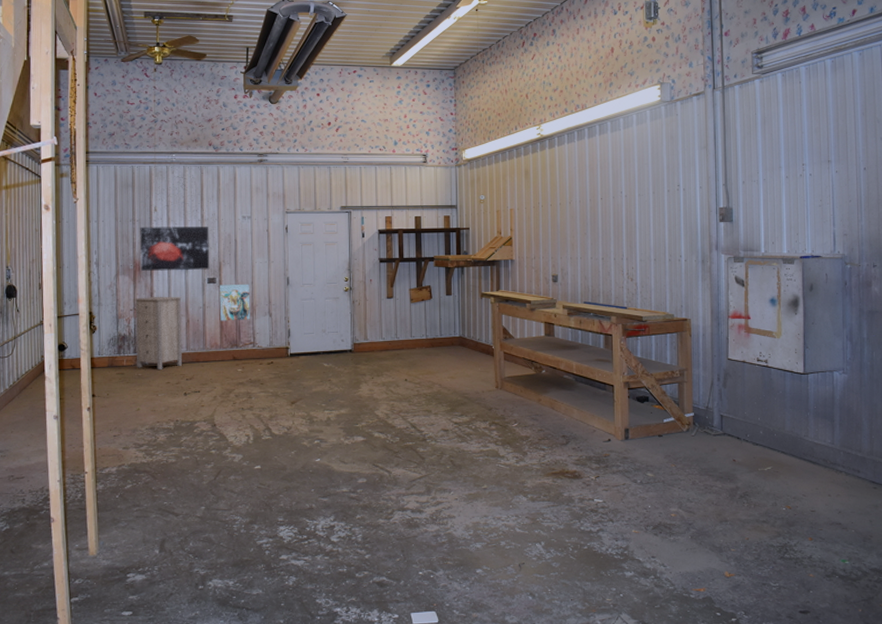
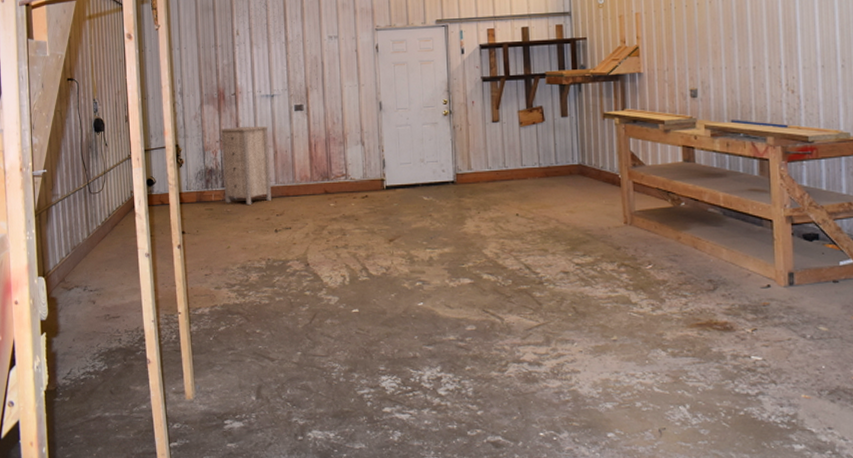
wall art: present [139,226,210,271] -> none [223,49,296,99]
wall art: present [219,284,250,321] -> none [308,110,341,152]

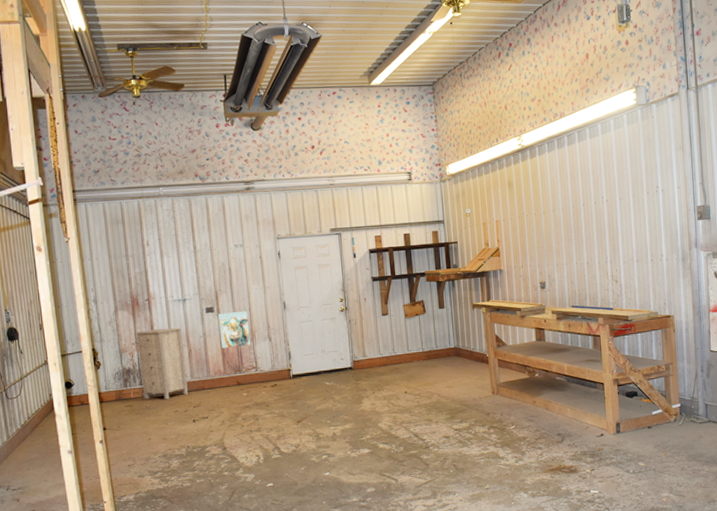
wall art: none [308,110,341,152] -> present [218,310,251,349]

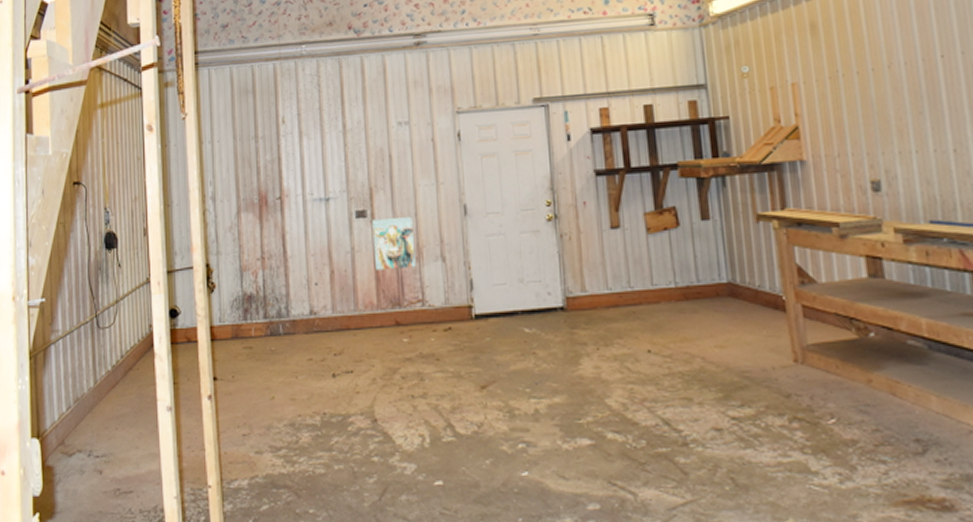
storage cabinet: present [135,328,188,399] -> none [261,238,327,341]

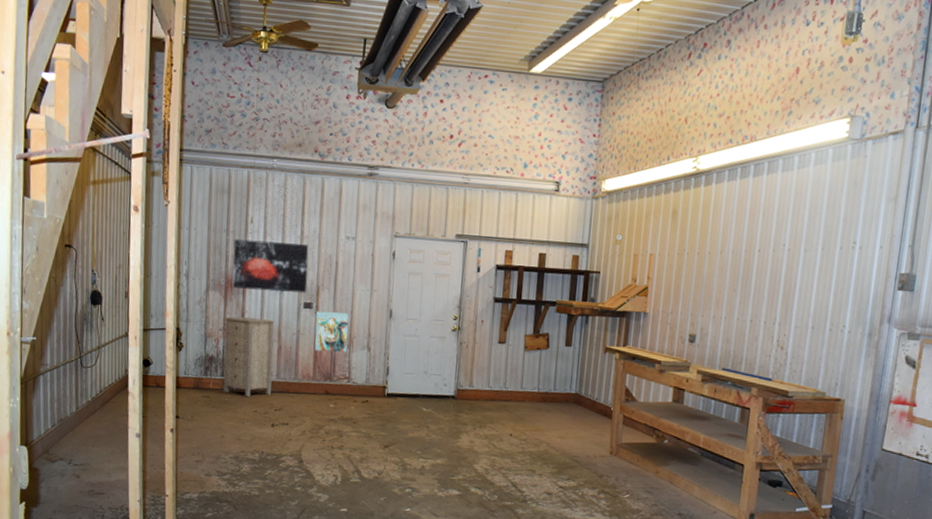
storage cabinet: none [261,238,327,341] -> present [223,316,275,397]
wall art: none [265,140,358,205] -> present [232,238,309,293]

